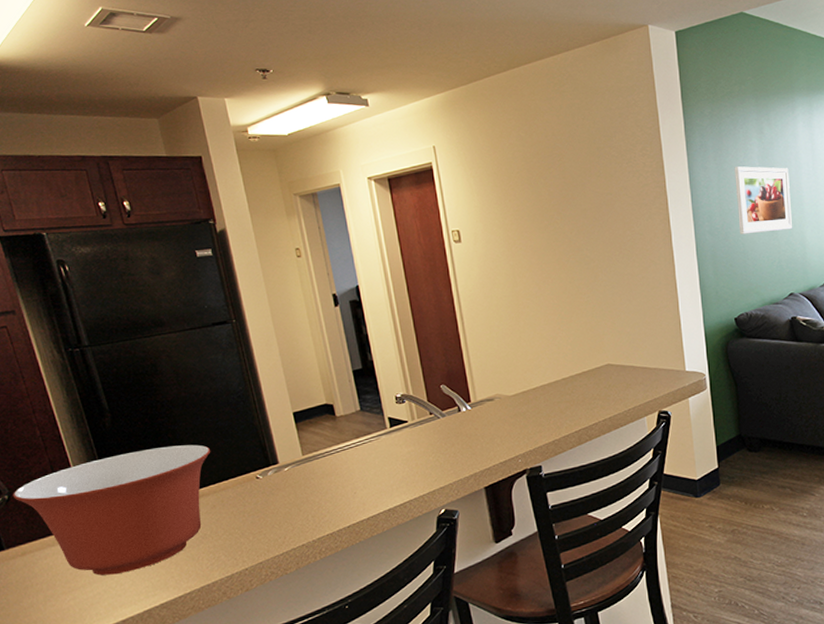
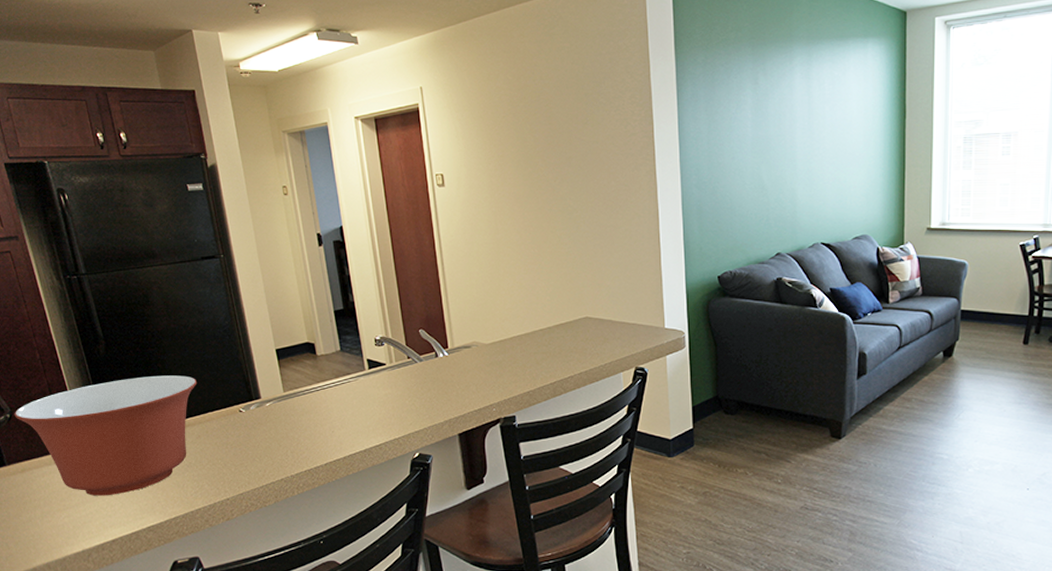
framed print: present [734,166,793,234] -> none [726,118,784,189]

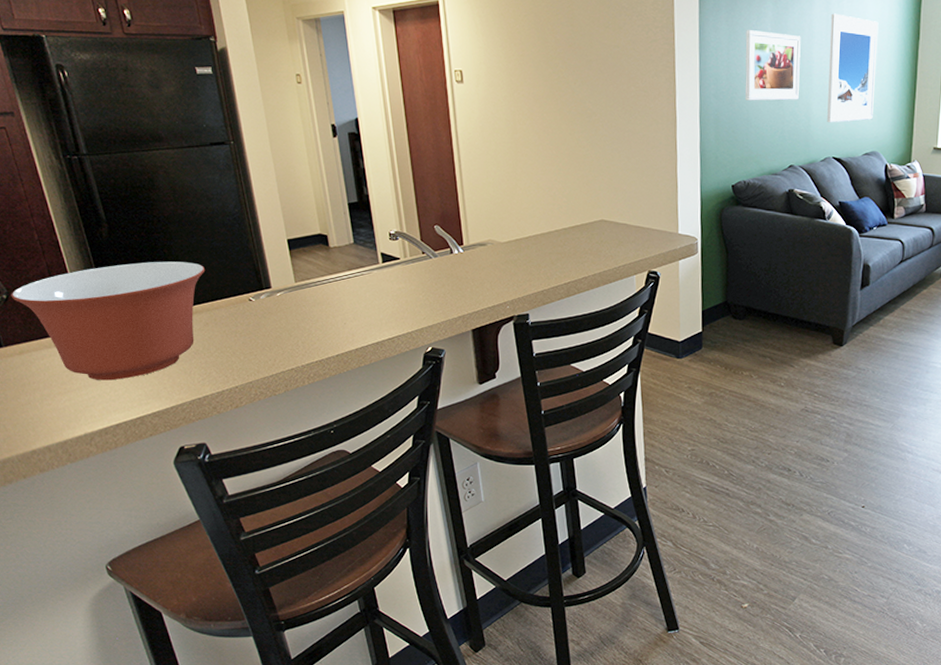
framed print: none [726,118,784,189] -> present [745,30,801,101]
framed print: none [812,96,862,208] -> present [827,13,879,123]

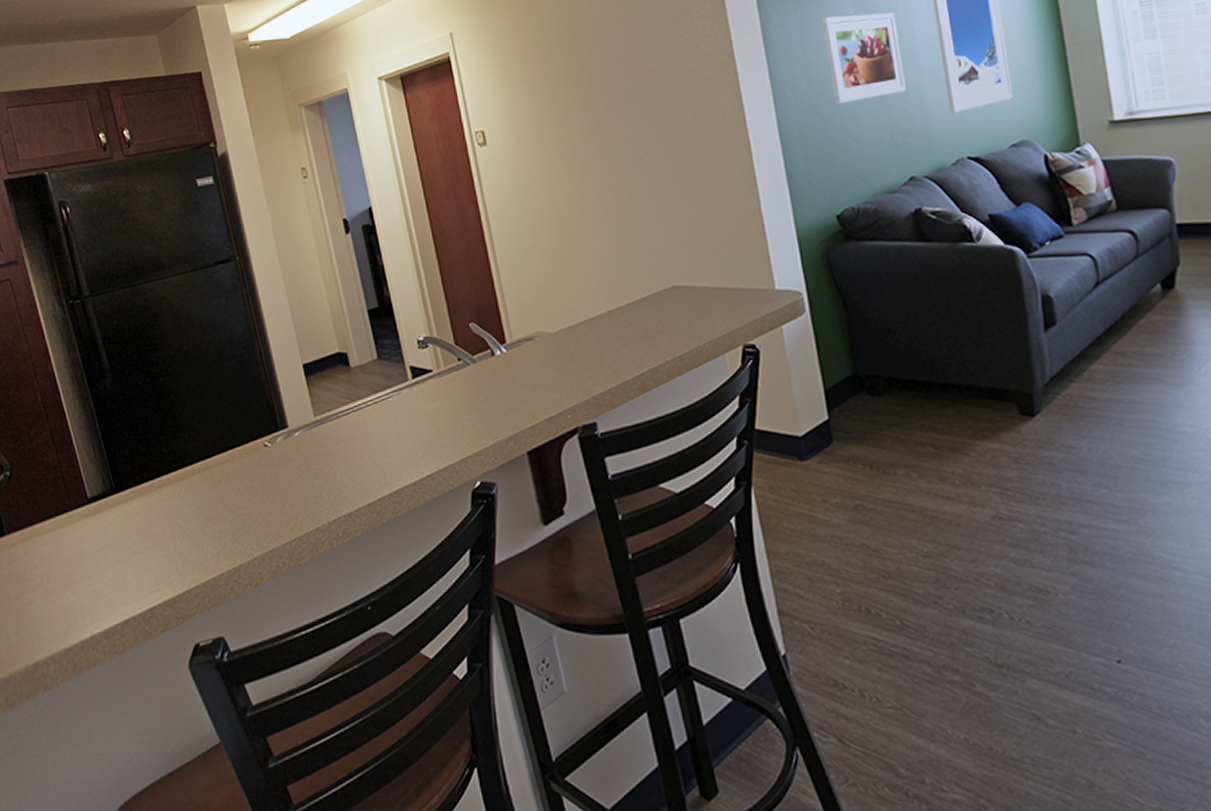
mixing bowl: present [11,261,206,381] -> none [14,407,215,566]

